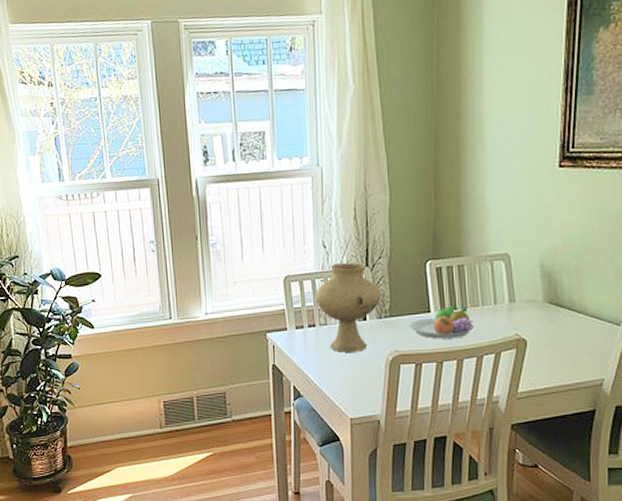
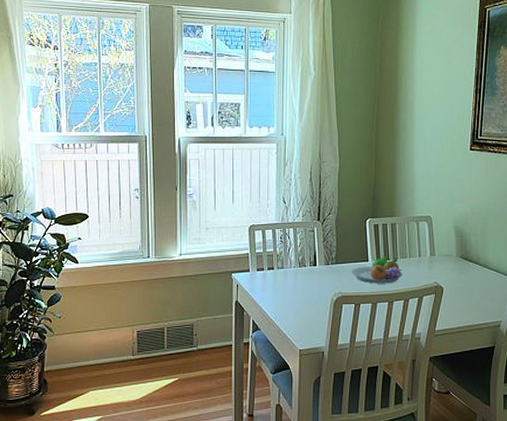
vase: present [315,263,381,353] -> none [274,217,329,292]

